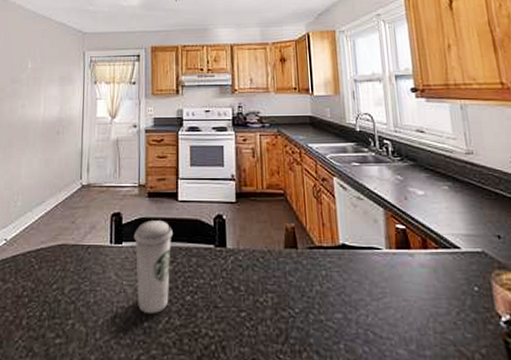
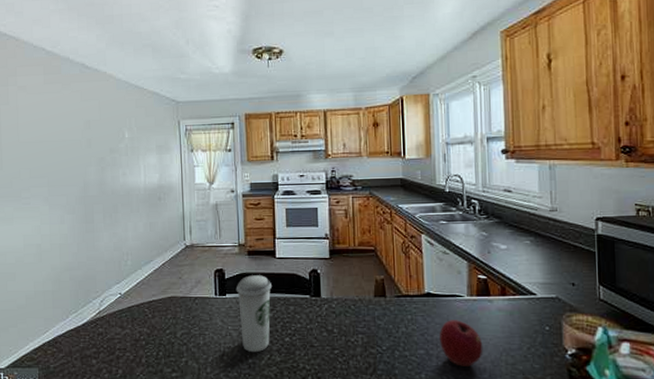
apple: none [357,277,408,335] -> present [439,320,483,366]

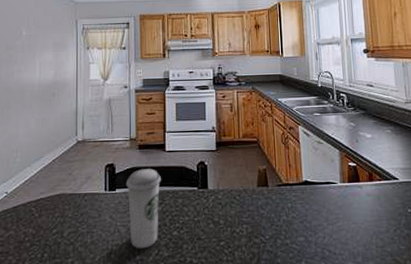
apple: present [439,320,483,366] -> none [316,206,356,252]

